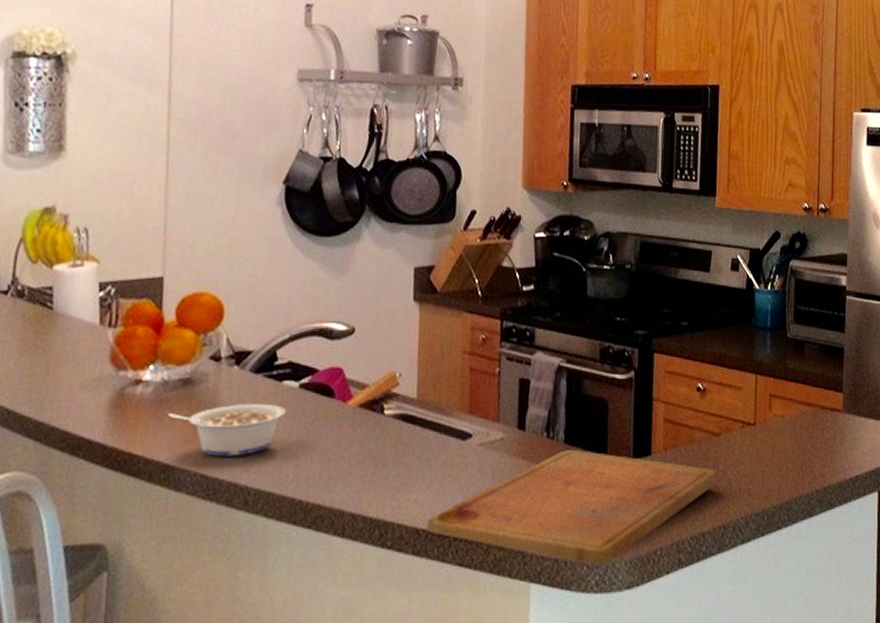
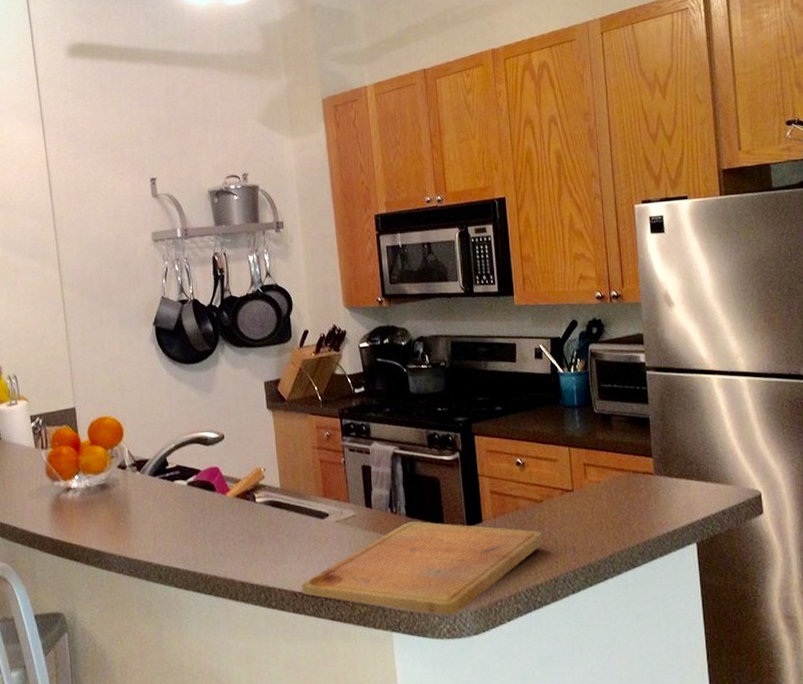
legume: present [167,404,287,457] -> none [93,500,181,543]

